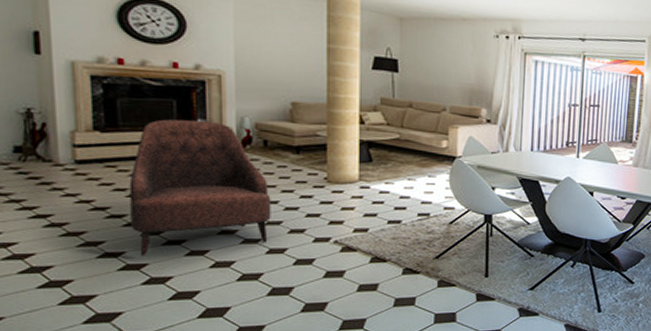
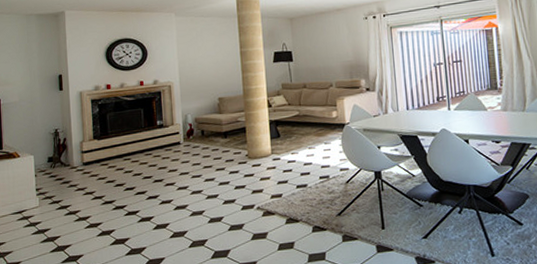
armchair: present [129,119,271,256] -> none [116,121,210,232]

